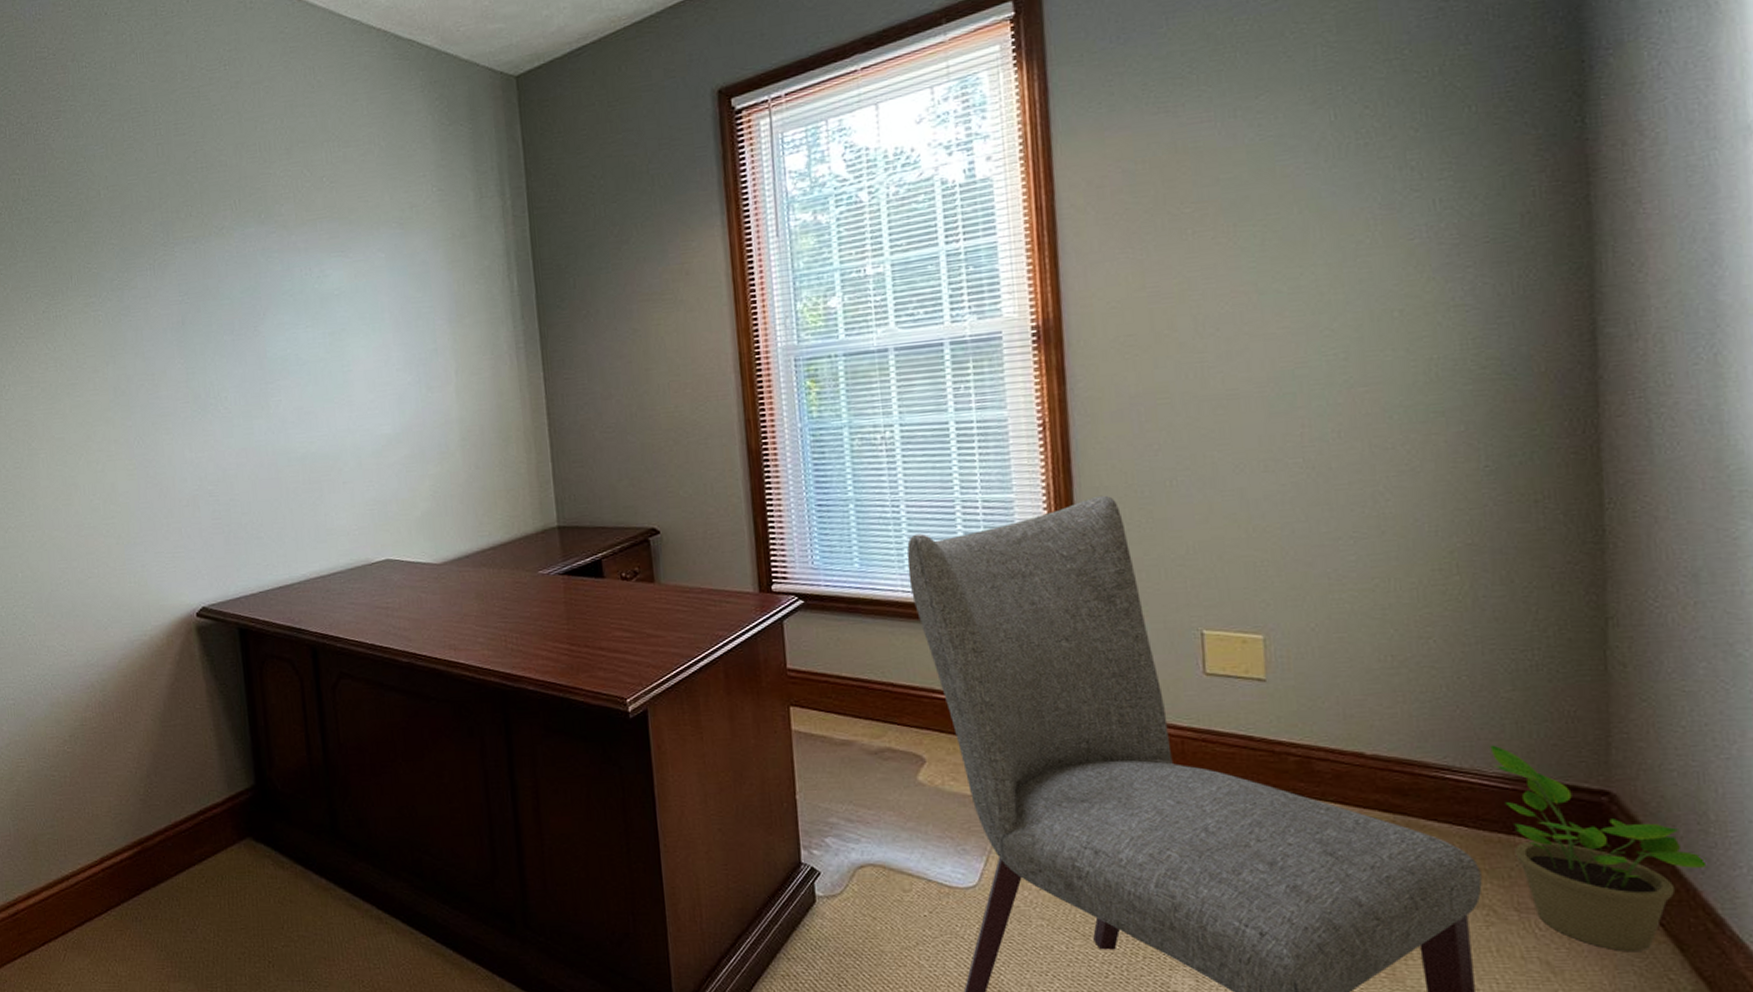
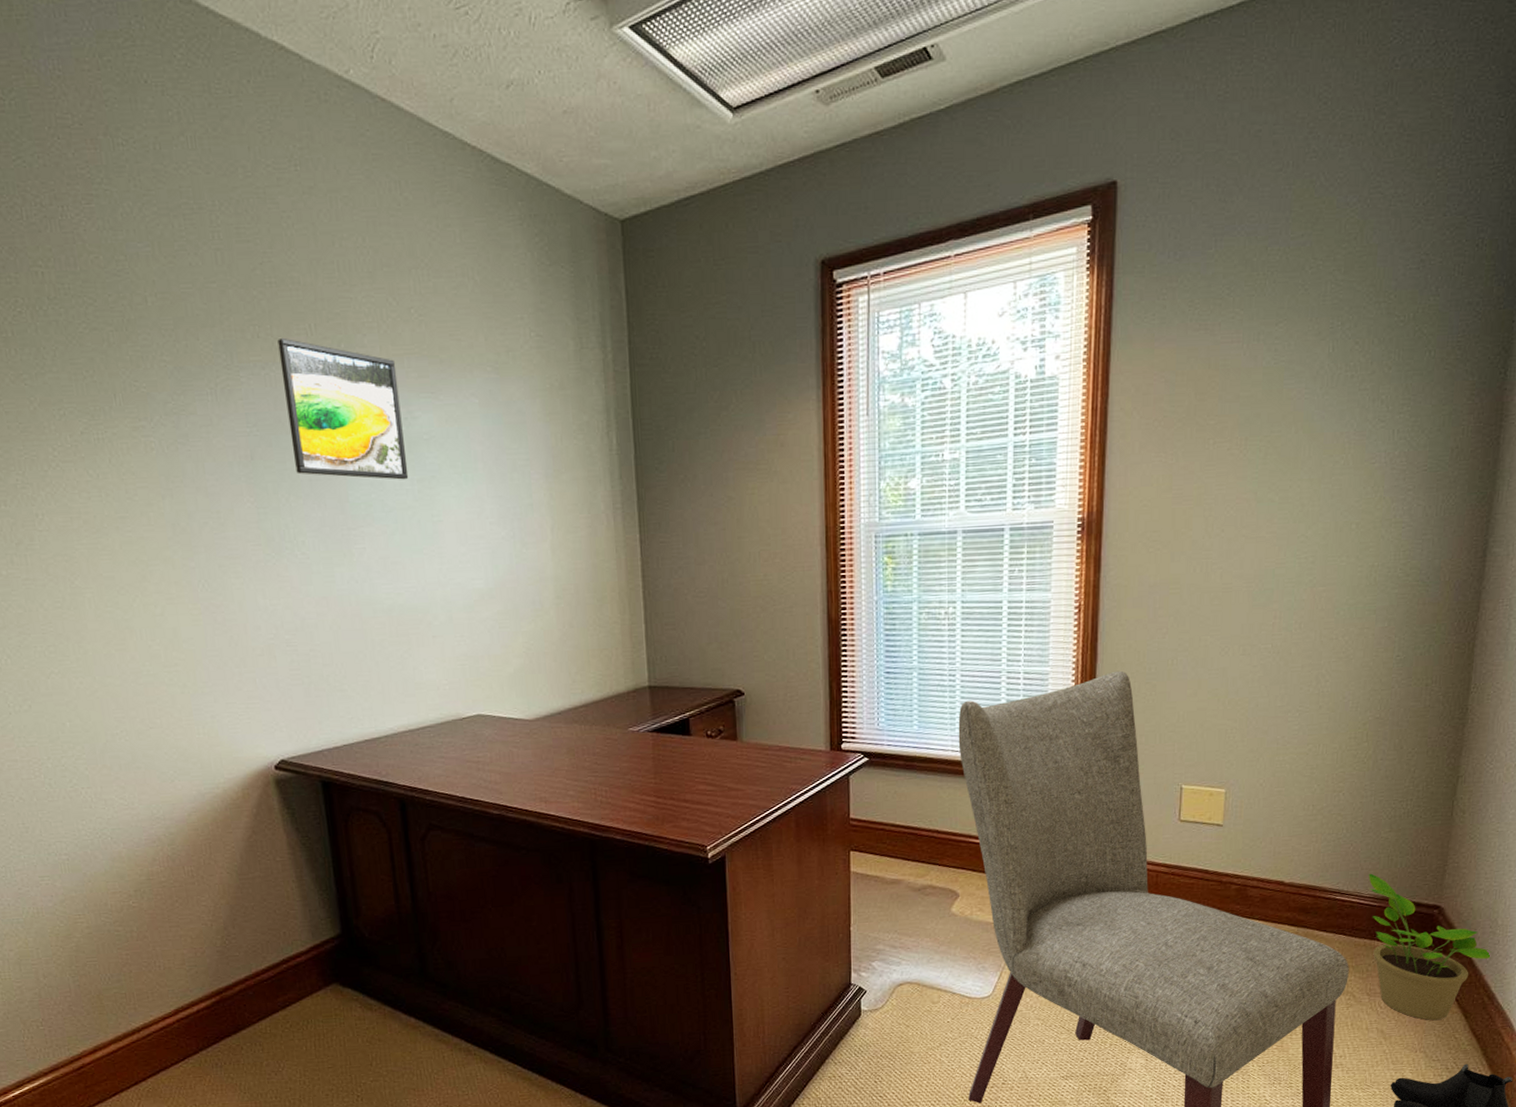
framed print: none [207,214,321,336] -> present [277,337,409,480]

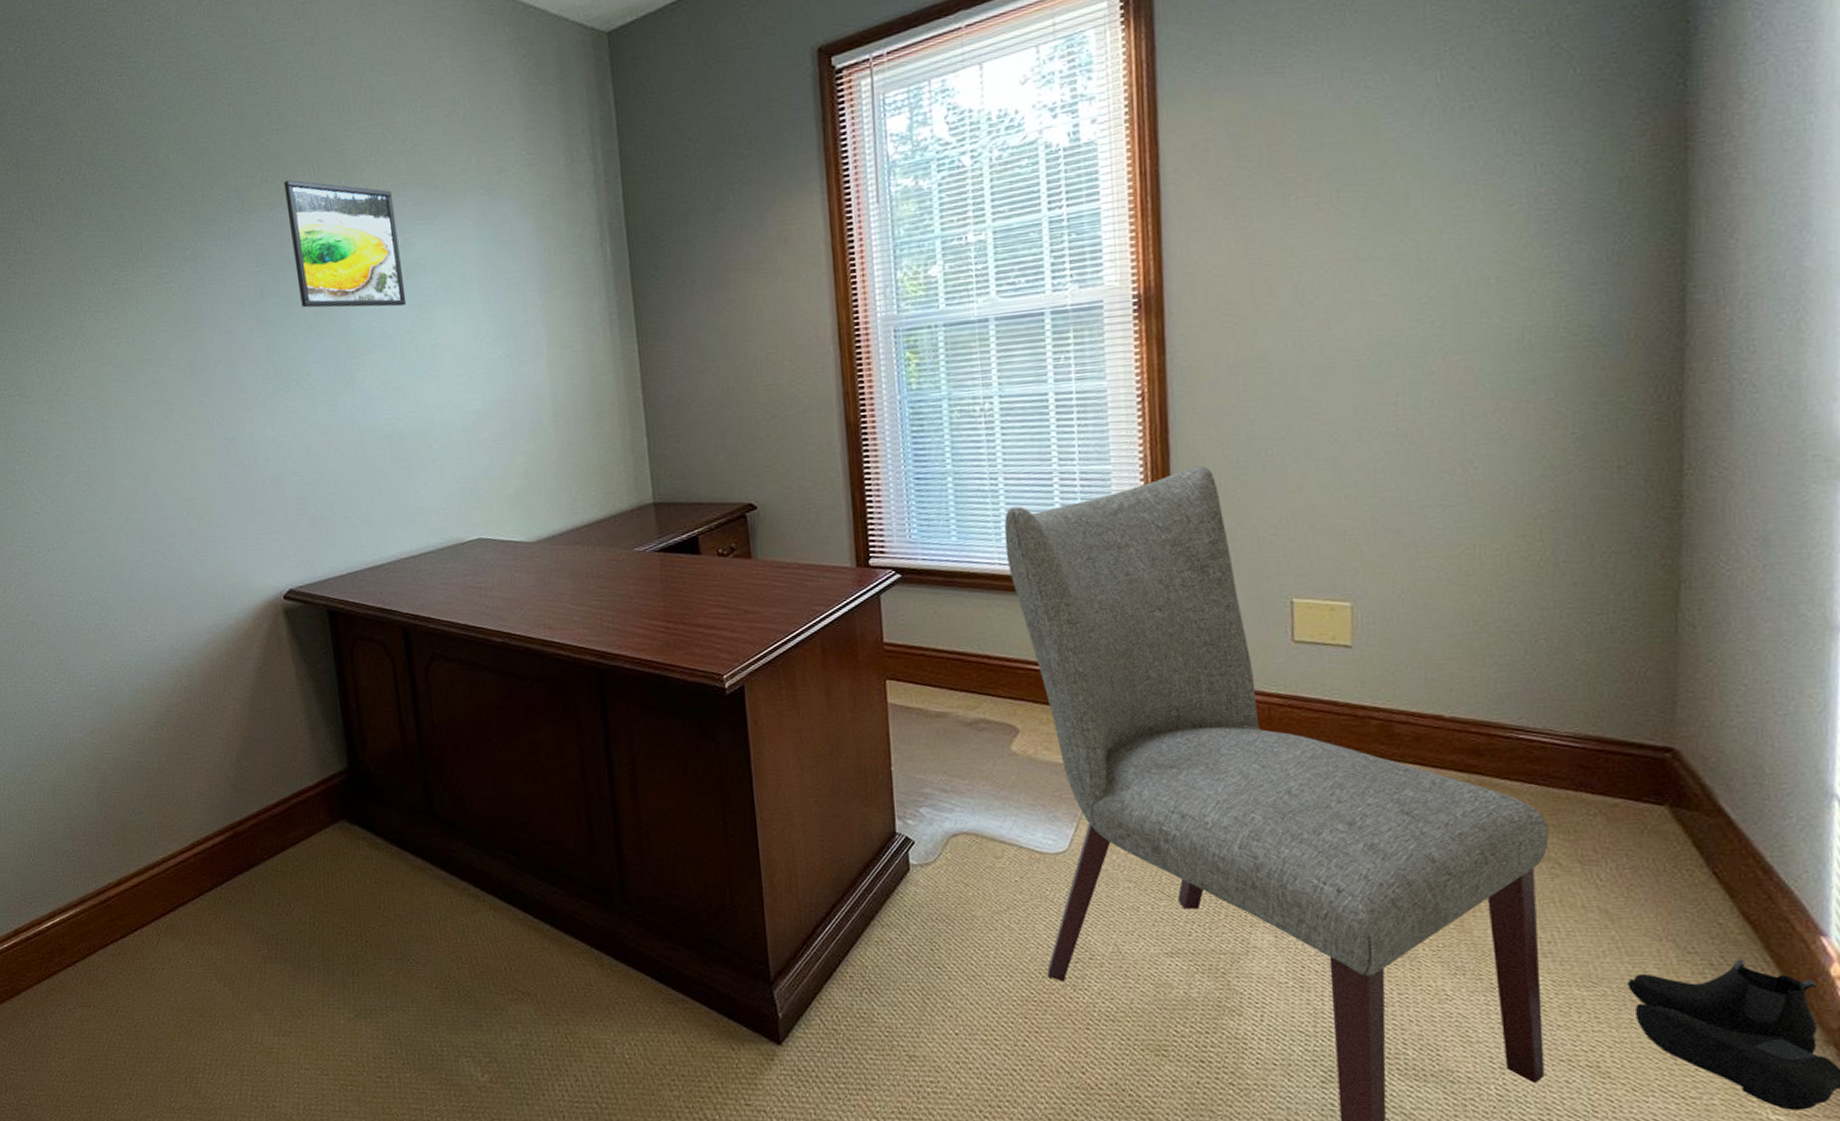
potted plant: present [1368,873,1491,1021] -> none [1563,705,1760,900]

